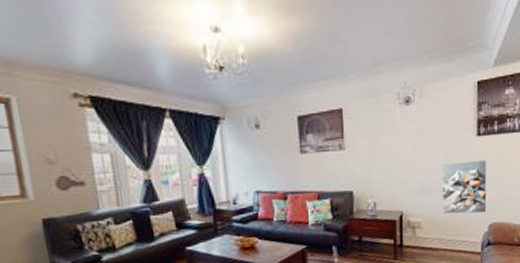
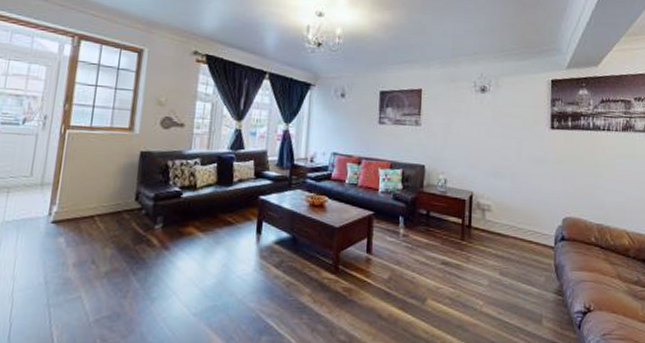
wall art: present [443,159,487,214] -> none [514,151,561,206]

